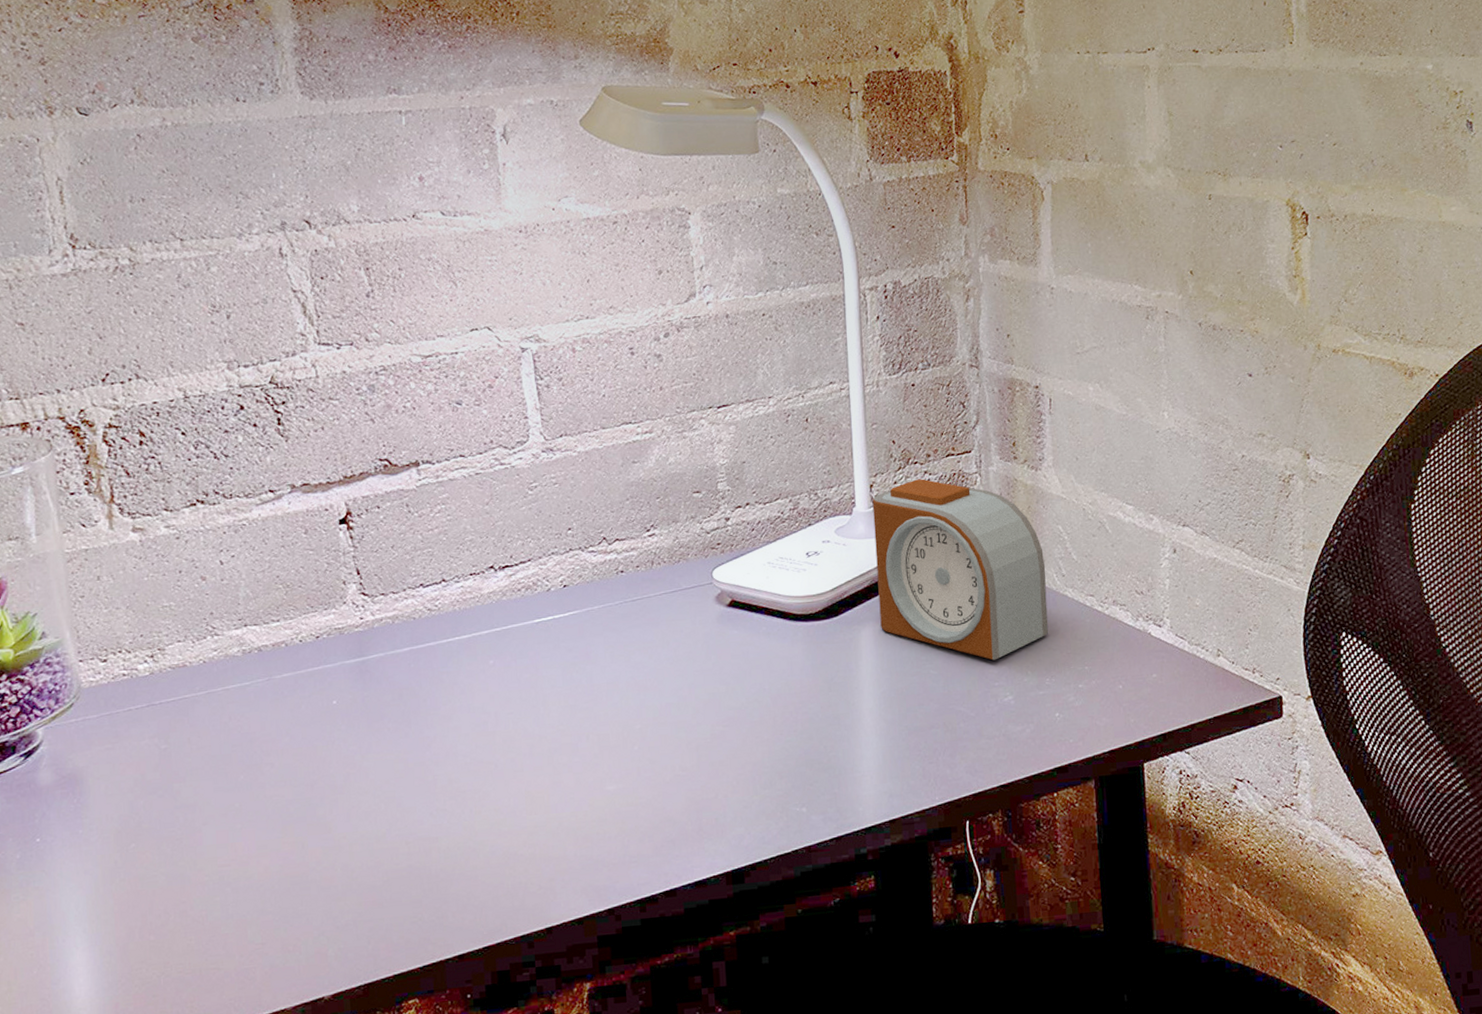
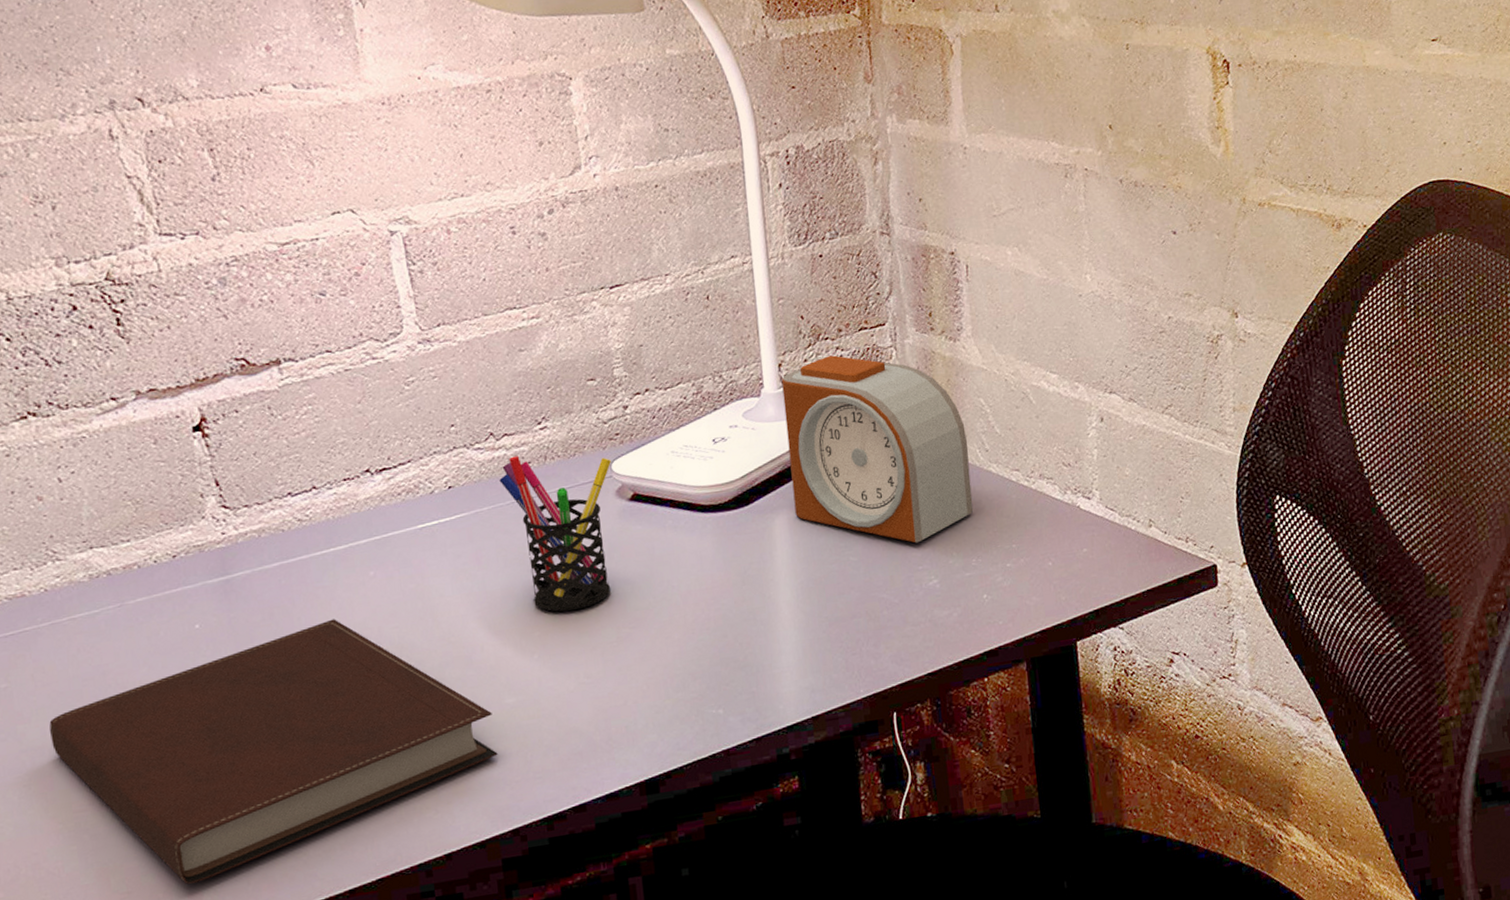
notebook: none [201,702,598,939] -> present [49,619,498,884]
pen holder: none [610,560,712,708] -> present [499,456,611,612]

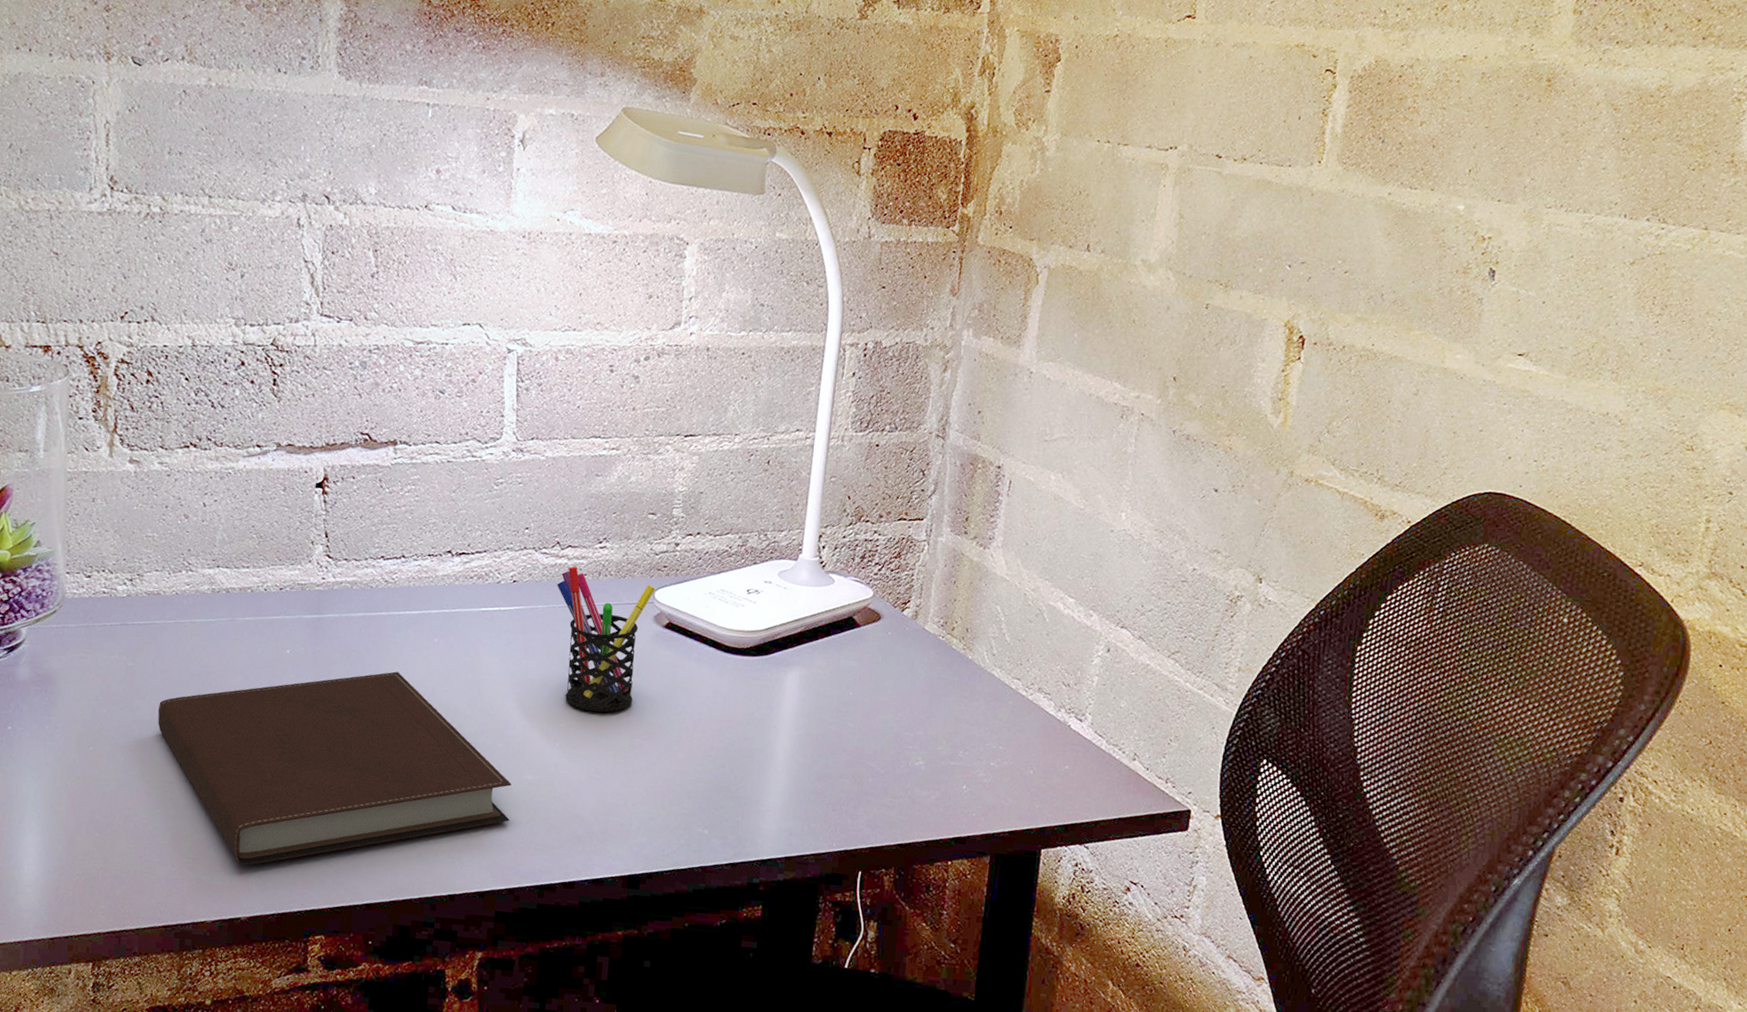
alarm clock: present [781,355,973,543] -> none [807,537,978,724]

